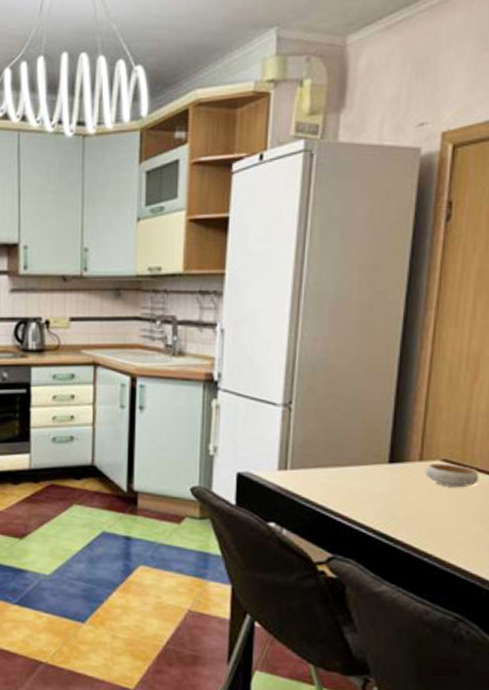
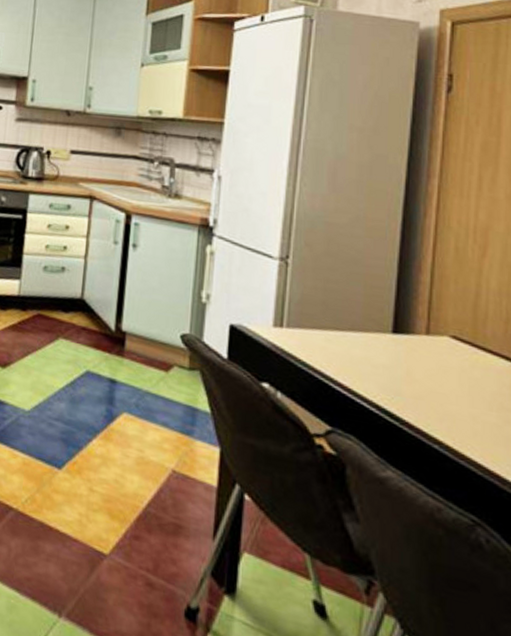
bowl: present [425,464,479,488] -> none [433,339,493,370]

